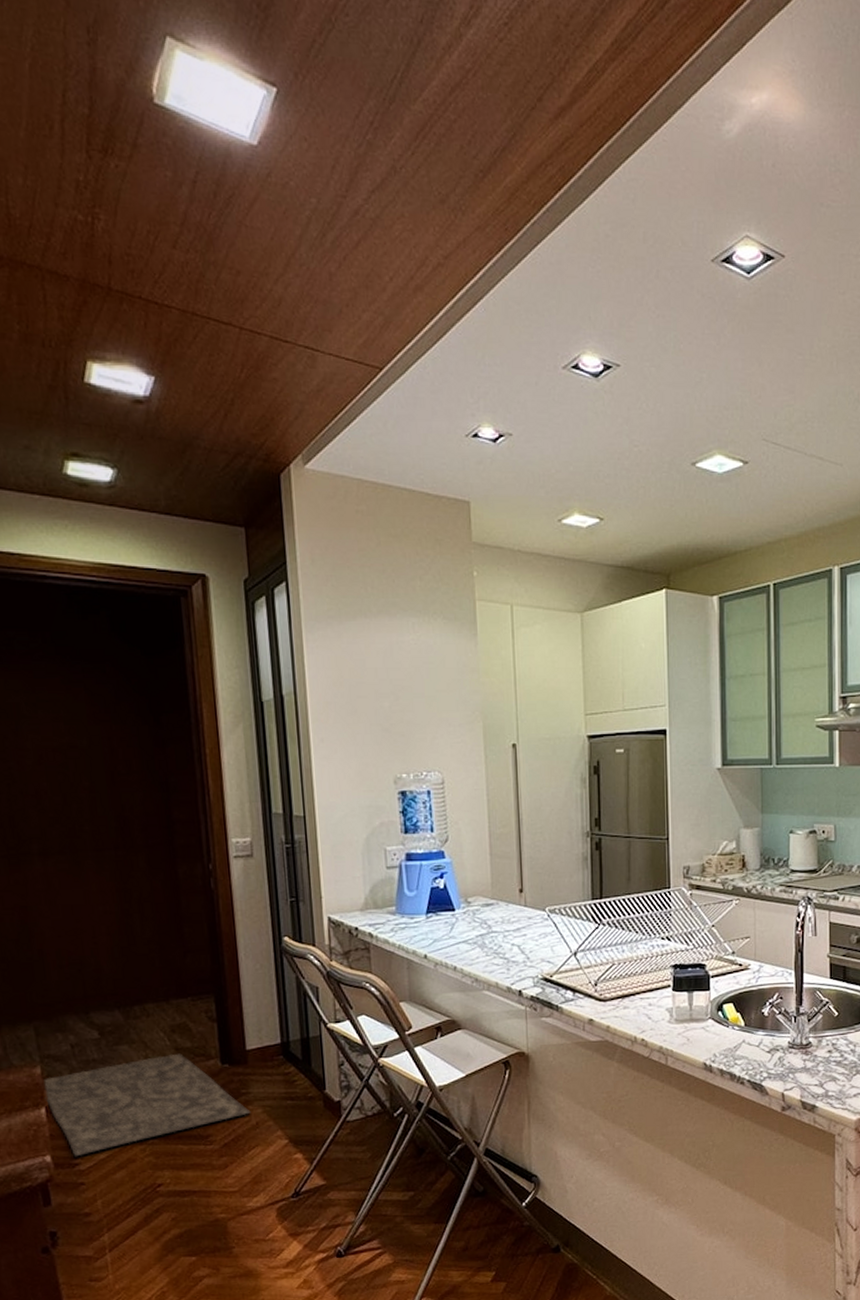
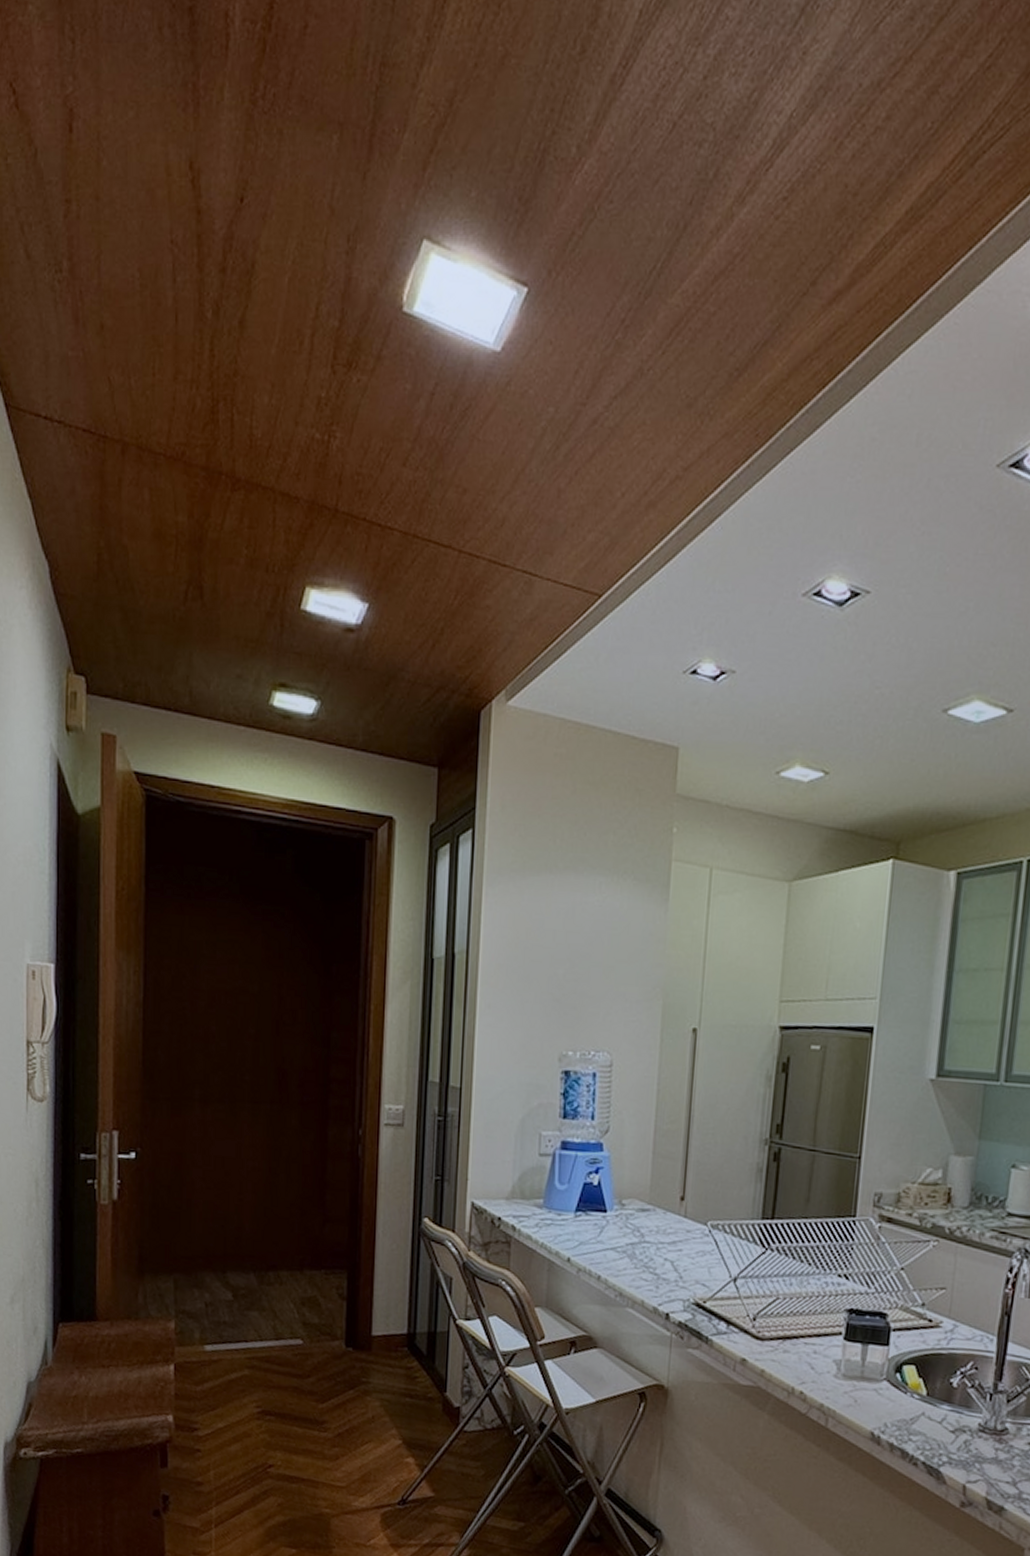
rug: present [43,1053,251,1157] -> none [175,1327,368,1422]

